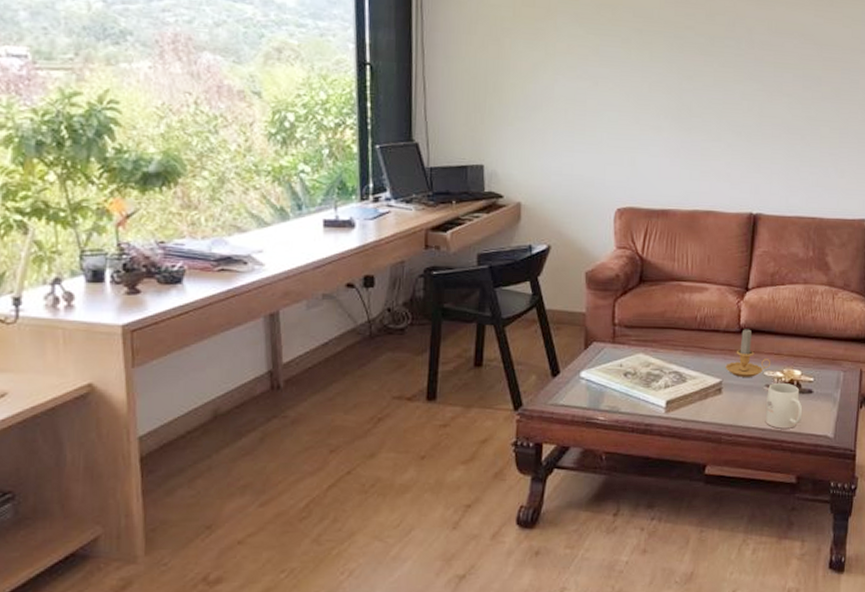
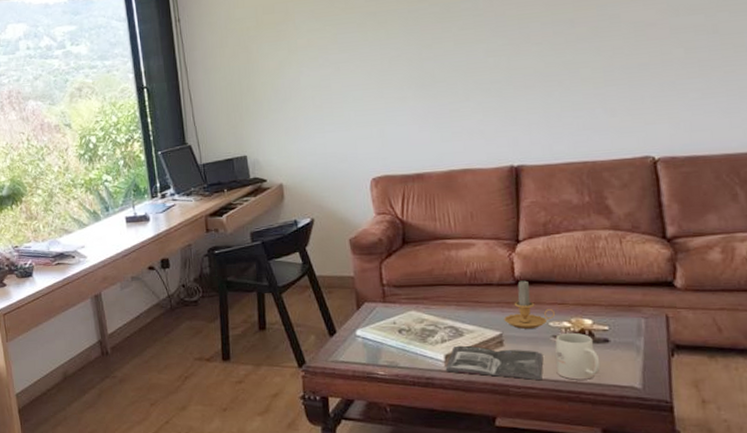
magazine: none [665,391,755,429] -> present [445,345,544,381]

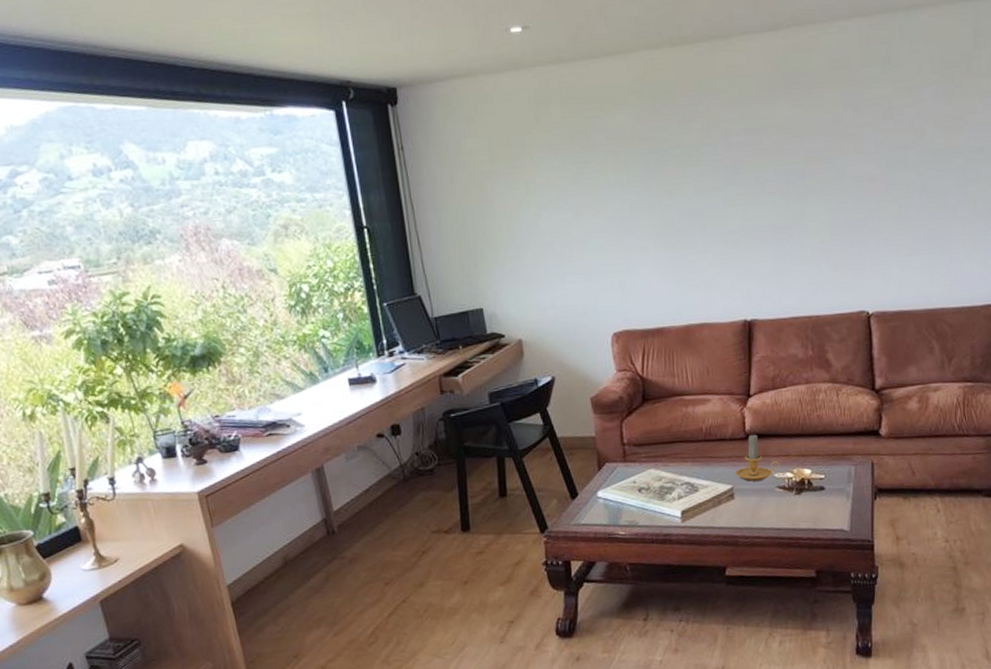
magazine: present [445,345,544,381] -> none [681,500,769,530]
mug: present [554,332,601,380] -> none [778,482,817,527]

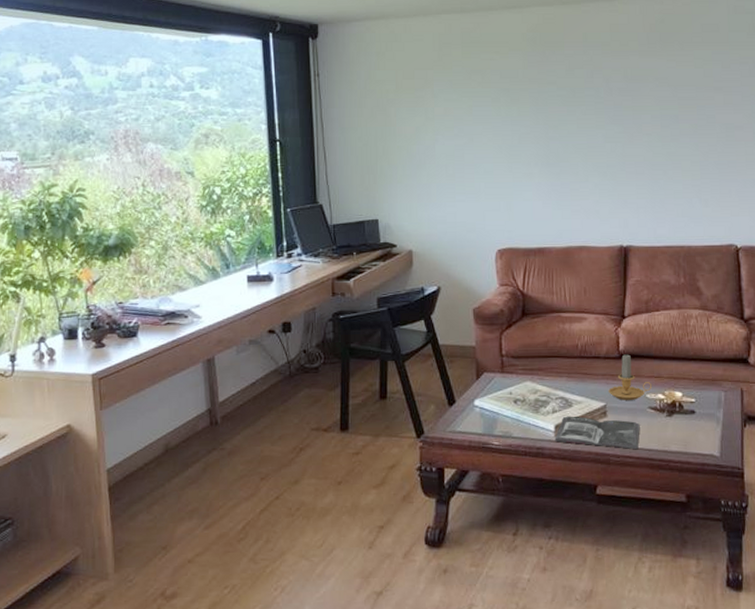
magazine: none [681,500,769,530] -> present [554,416,640,450]

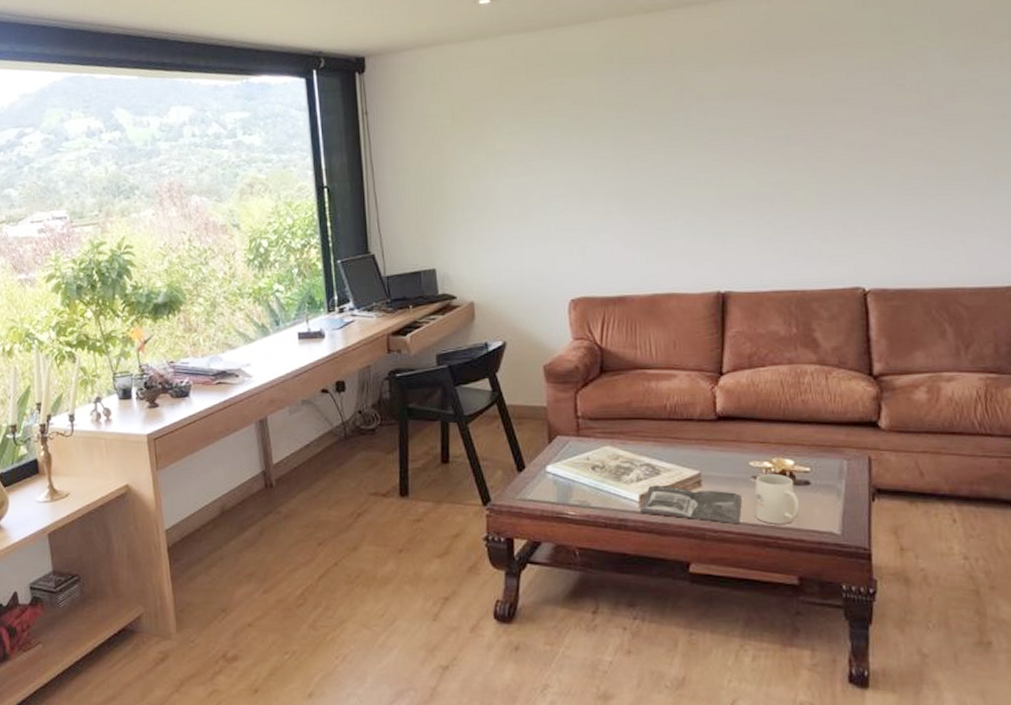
candle: present [608,353,651,400] -> none [703,415,756,468]
mug: none [649,404,687,449] -> present [753,473,800,524]

